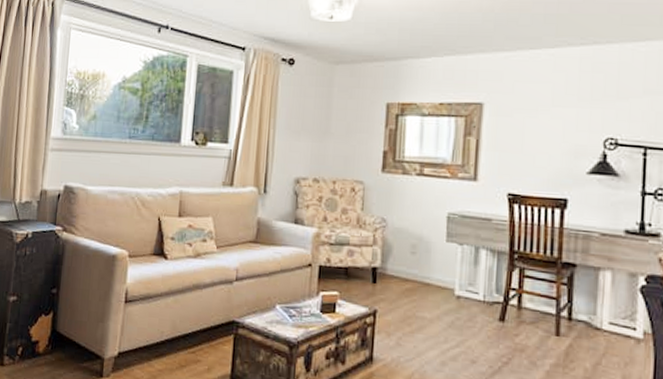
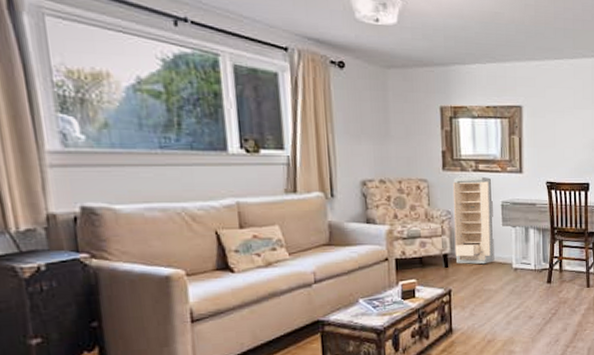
storage cabinet: none [386,181,437,286] -> present [452,176,495,265]

